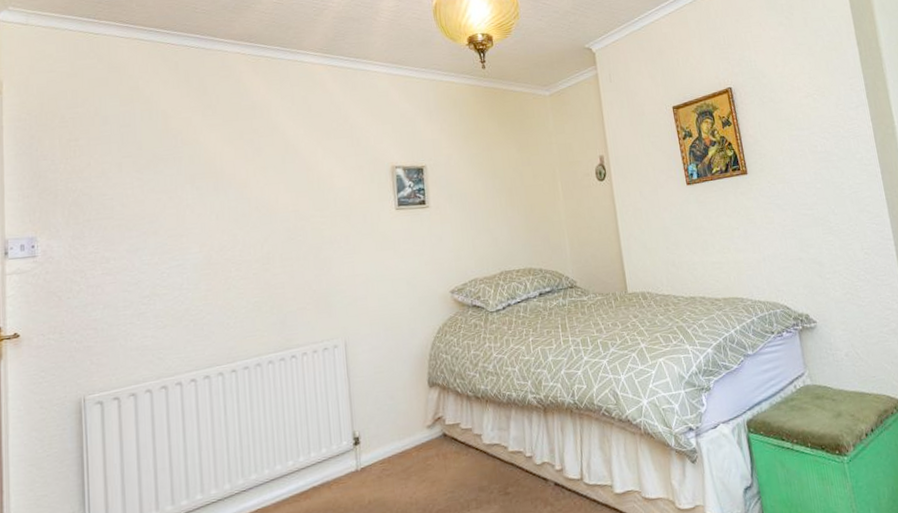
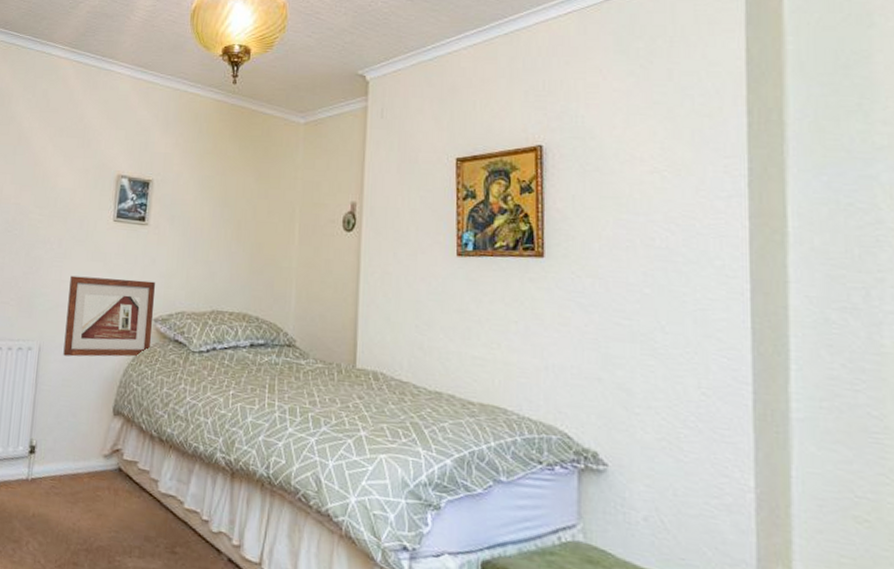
picture frame: none [364,257,453,345] -> present [63,275,155,357]

